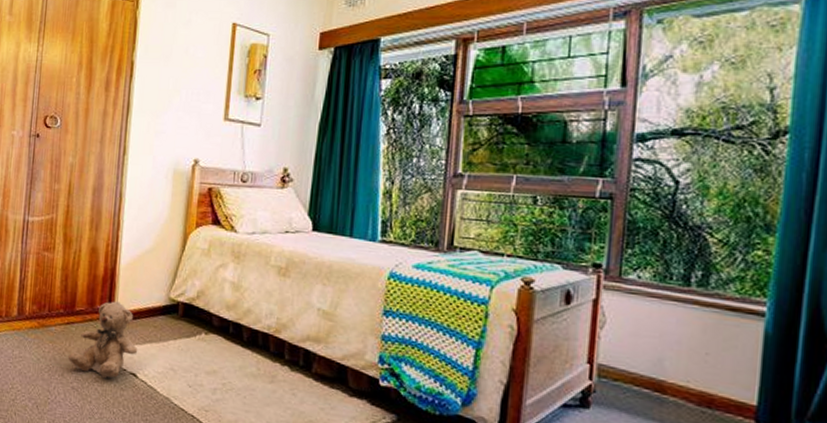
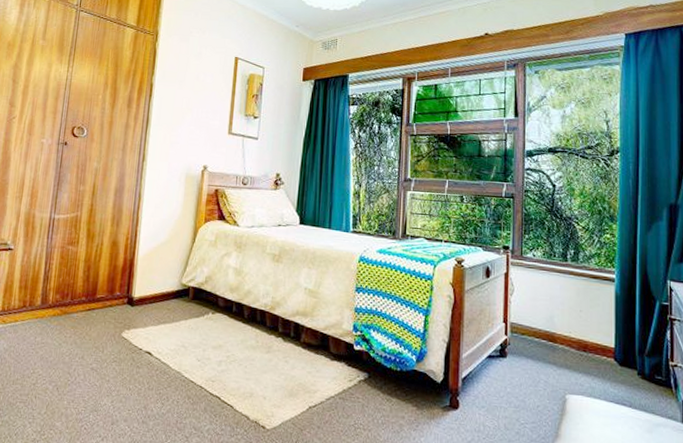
teddy bear: present [67,301,138,379] -> none [88,288,153,359]

